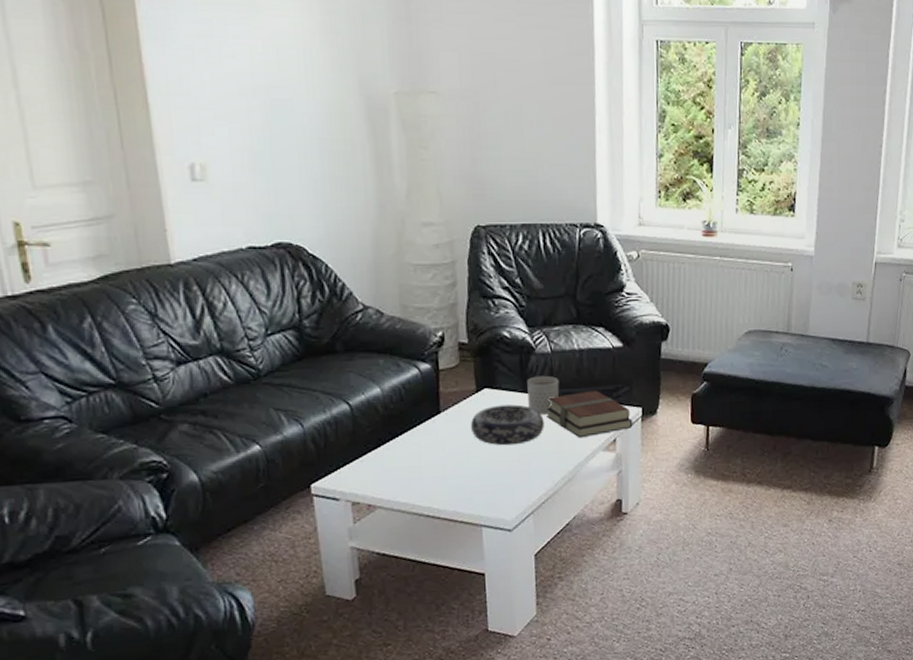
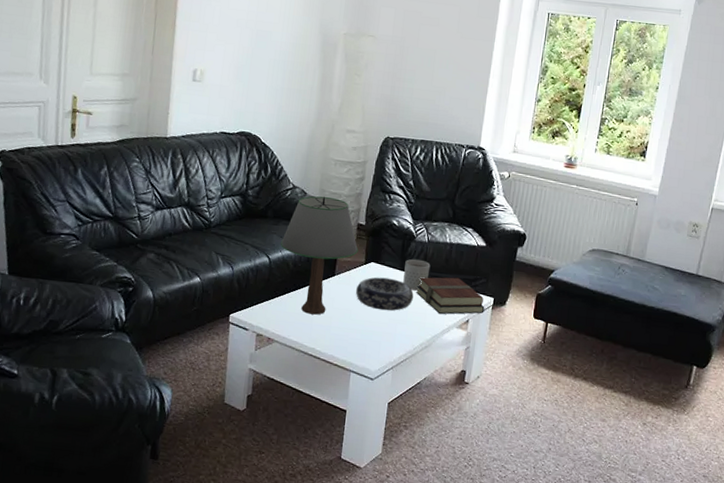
table lamp: none [360,313,465,466] -> present [280,196,359,315]

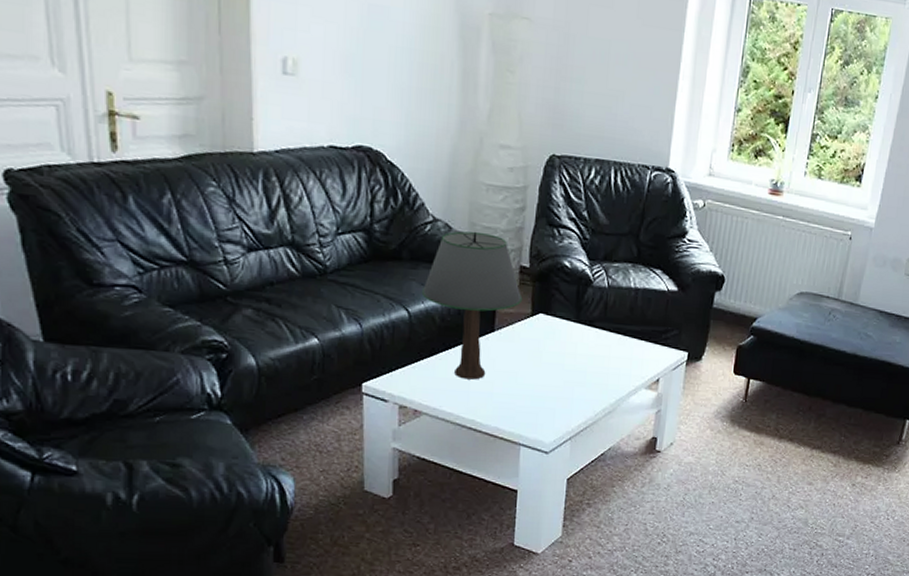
decorative bowl: present [355,277,414,311] -> none [521,331,593,372]
mug: present [403,259,431,291] -> none [579,308,612,347]
books: present [416,277,485,315] -> none [596,329,678,374]

